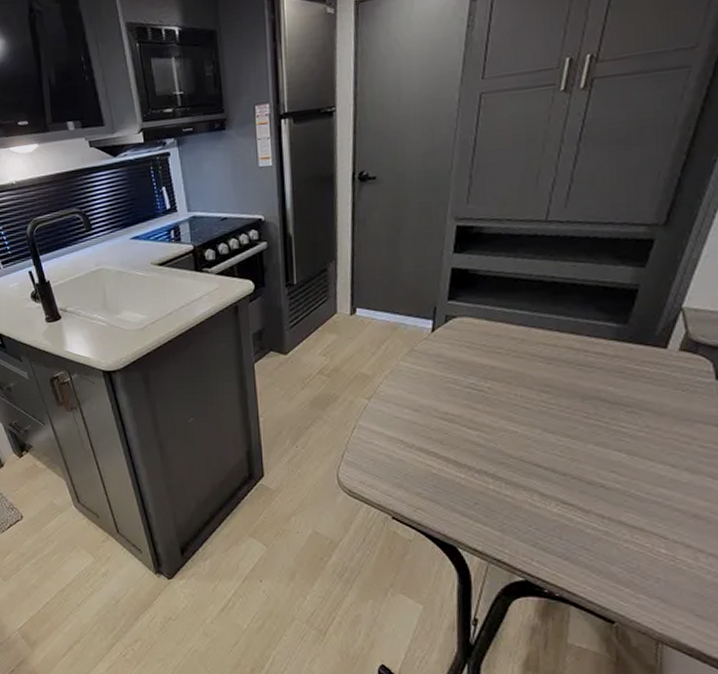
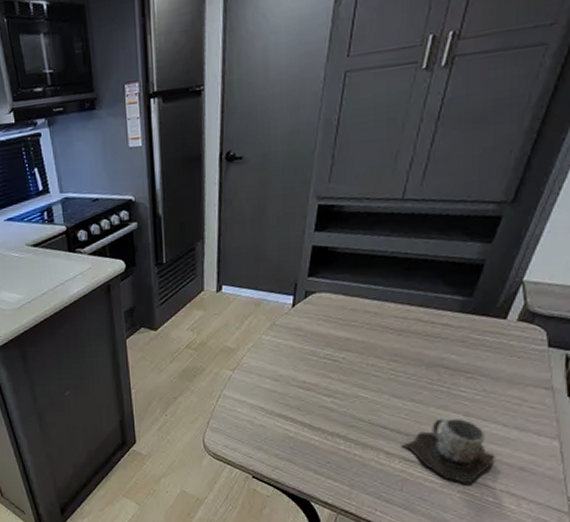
mug: none [557,456,665,532] -> present [400,418,495,484]

